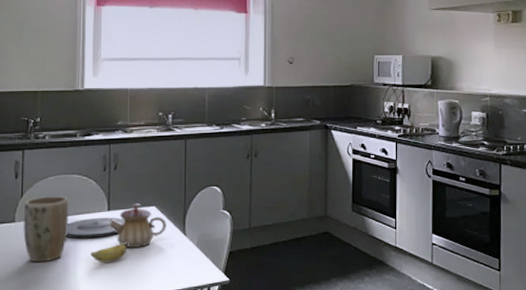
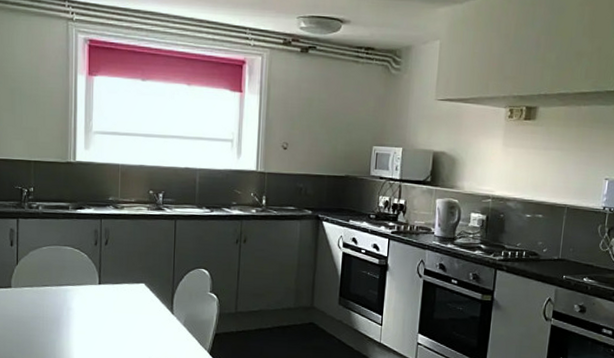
plant pot: present [23,195,69,263] -> none [19,265,62,328]
plate: present [66,217,126,239] -> none [59,289,116,310]
banana: present [90,243,129,262] -> none [82,316,119,333]
teapot: present [109,203,166,249] -> none [99,279,155,322]

